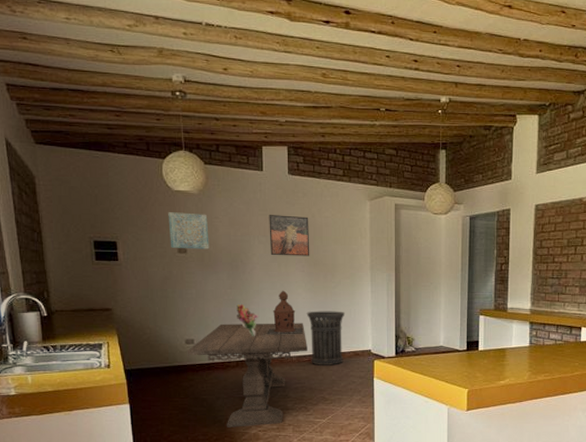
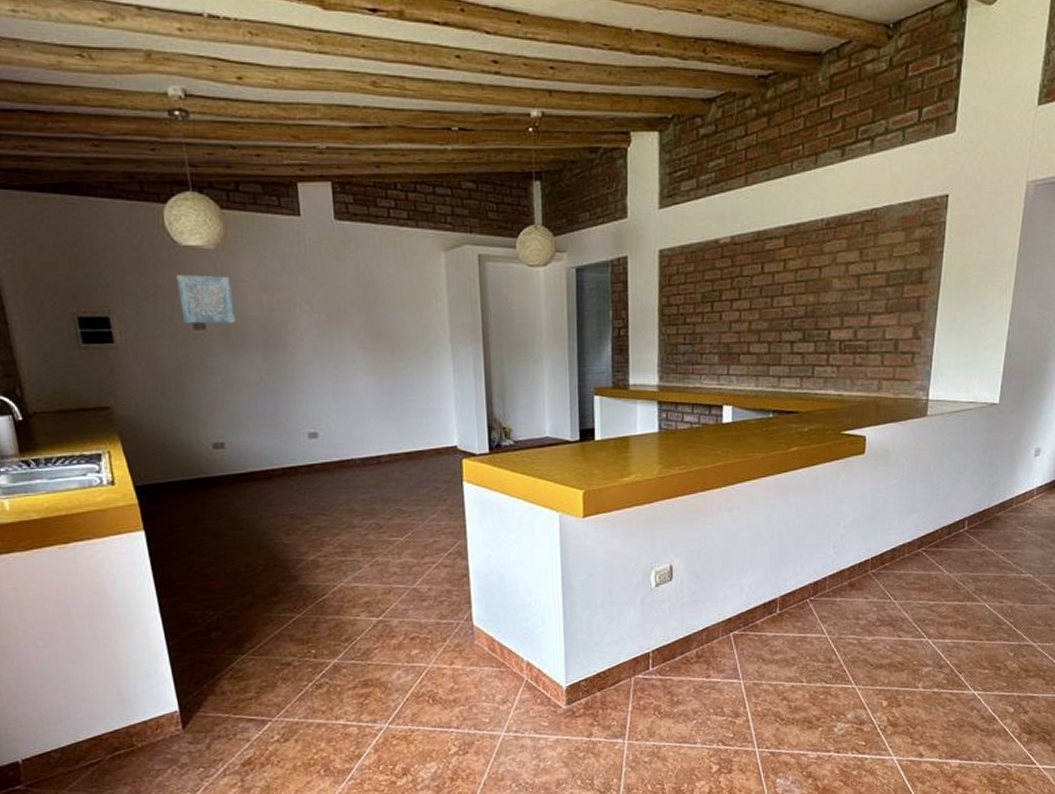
dining table: present [187,323,307,427] -> none [216,415,375,554]
bouquet: present [237,303,260,336] -> none [278,393,309,435]
lantern: present [267,290,303,335] -> none [320,373,367,433]
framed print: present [269,214,310,256] -> none [312,273,371,329]
trash can: present [306,311,346,365] -> none [370,397,423,469]

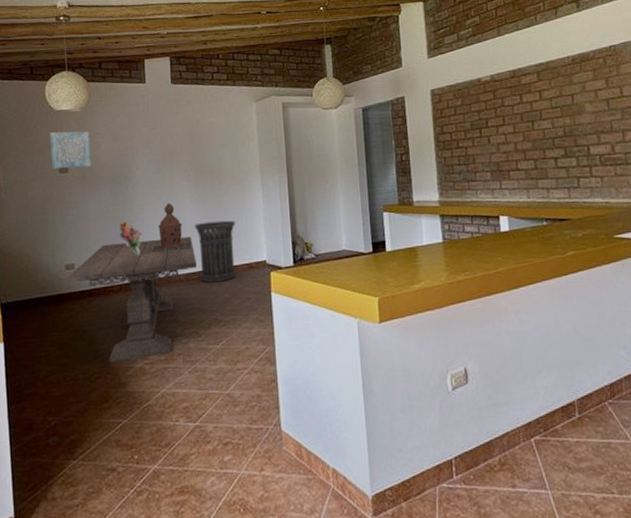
dining table: none [216,415,375,554] -> present [67,236,197,363]
bouquet: none [278,393,309,435] -> present [120,220,144,255]
lantern: none [320,373,367,433] -> present [152,203,191,253]
trash can: none [370,397,423,469] -> present [194,220,237,283]

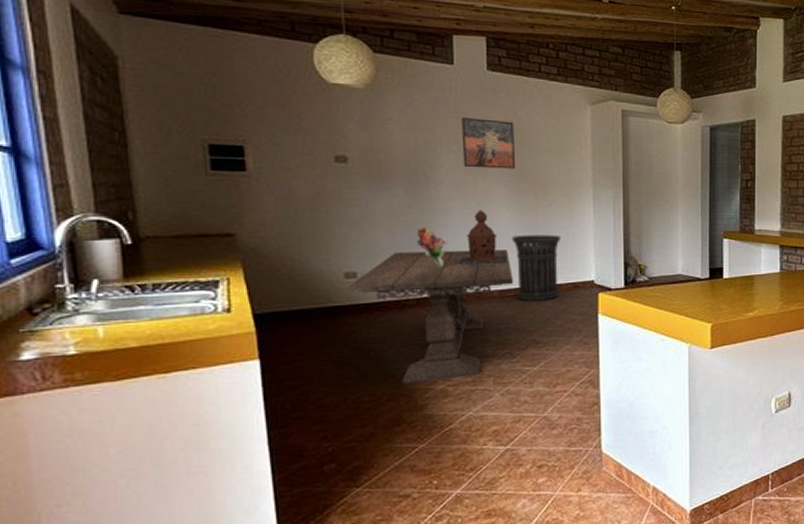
wall art: present [50,131,91,169] -> none [321,110,380,159]
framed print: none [152,124,196,168] -> present [461,116,516,169]

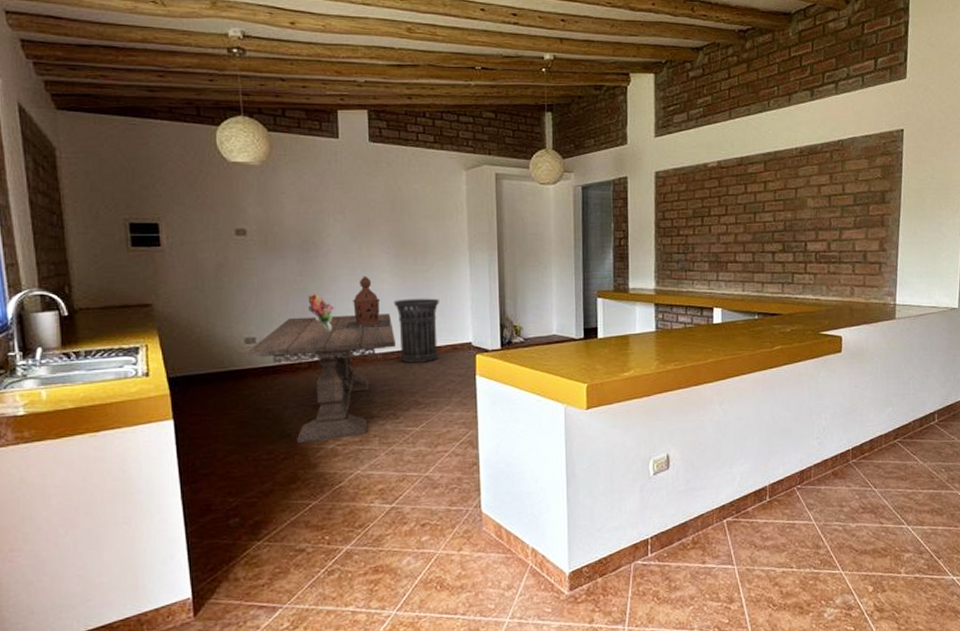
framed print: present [461,116,516,169] -> none [346,187,397,236]

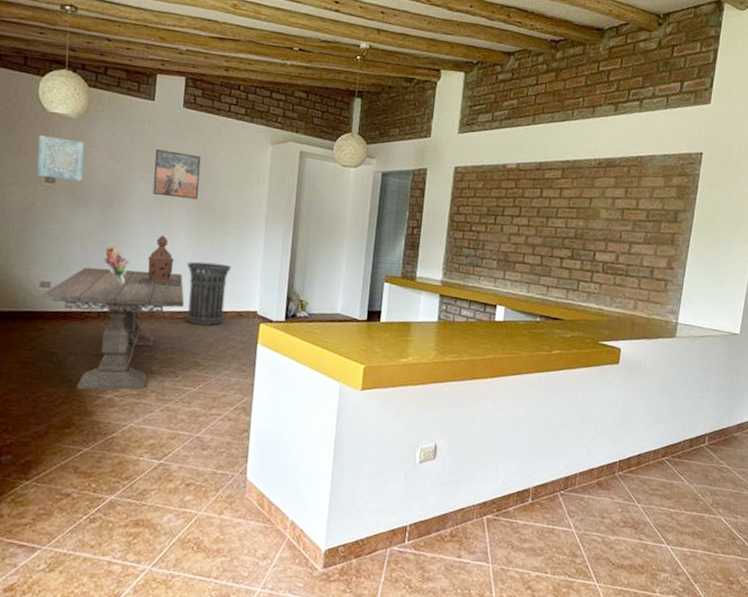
wall art: none [223,187,274,231] -> present [37,135,85,181]
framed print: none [346,187,397,236] -> present [152,148,201,200]

